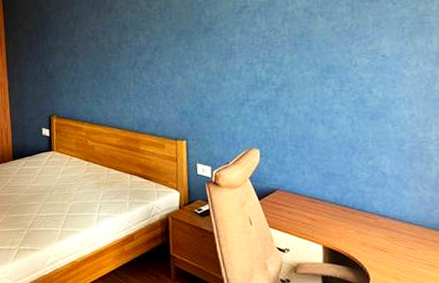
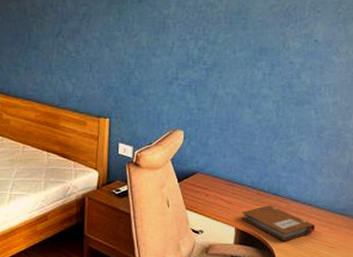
notebook: none [327,221,410,260] -> present [241,205,315,241]

